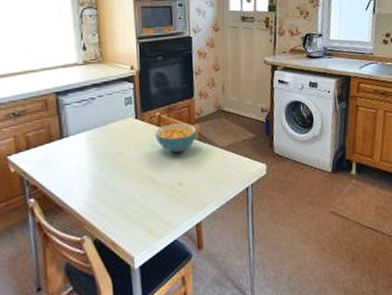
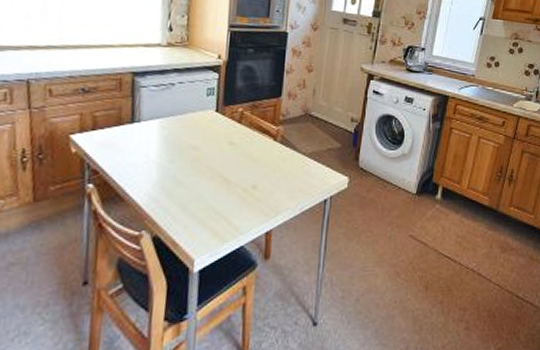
cereal bowl: present [154,123,197,153] -> none [234,122,281,154]

